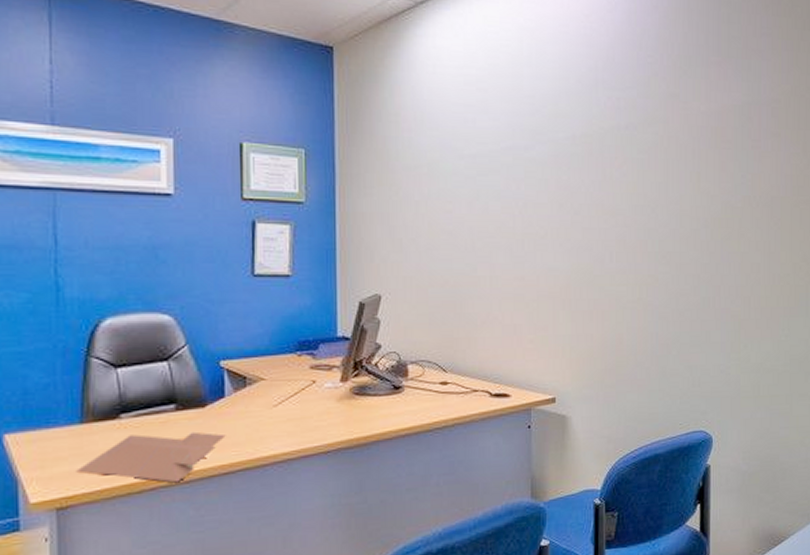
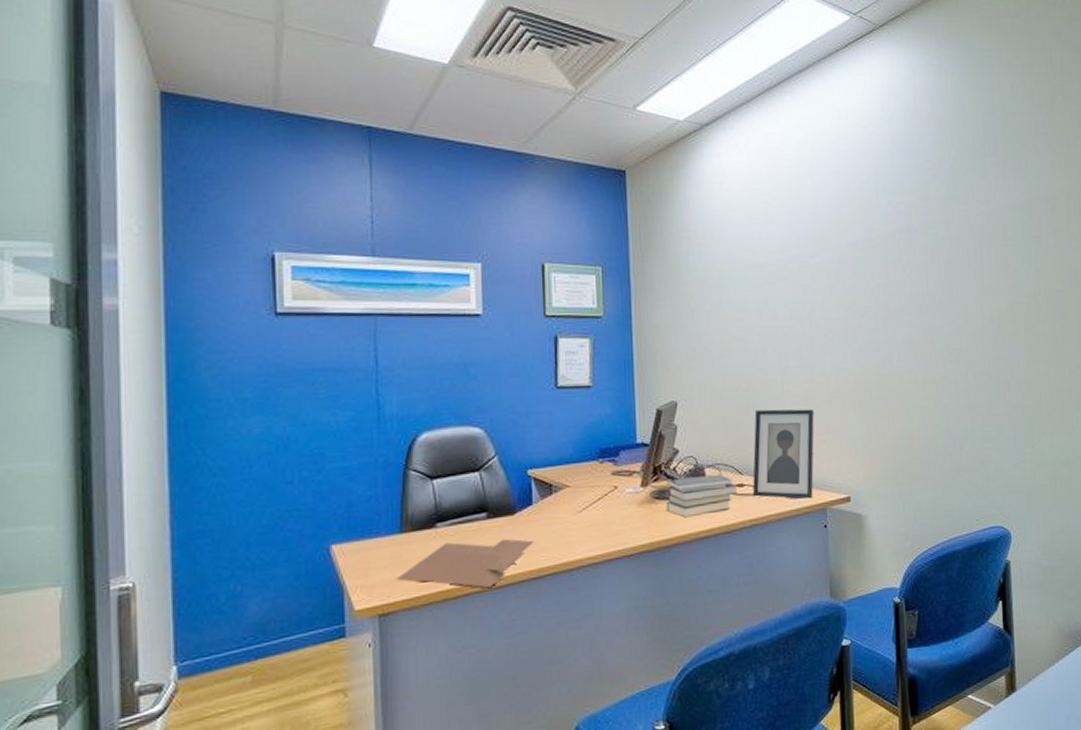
books: none [366,371,440,415] -> present [666,474,737,518]
picture frame: none [456,306,524,399] -> present [752,408,815,499]

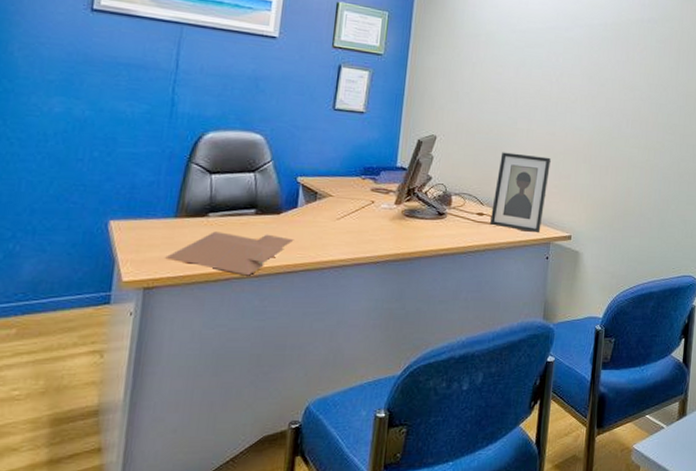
books: present [666,474,737,518] -> none [413,201,477,236]

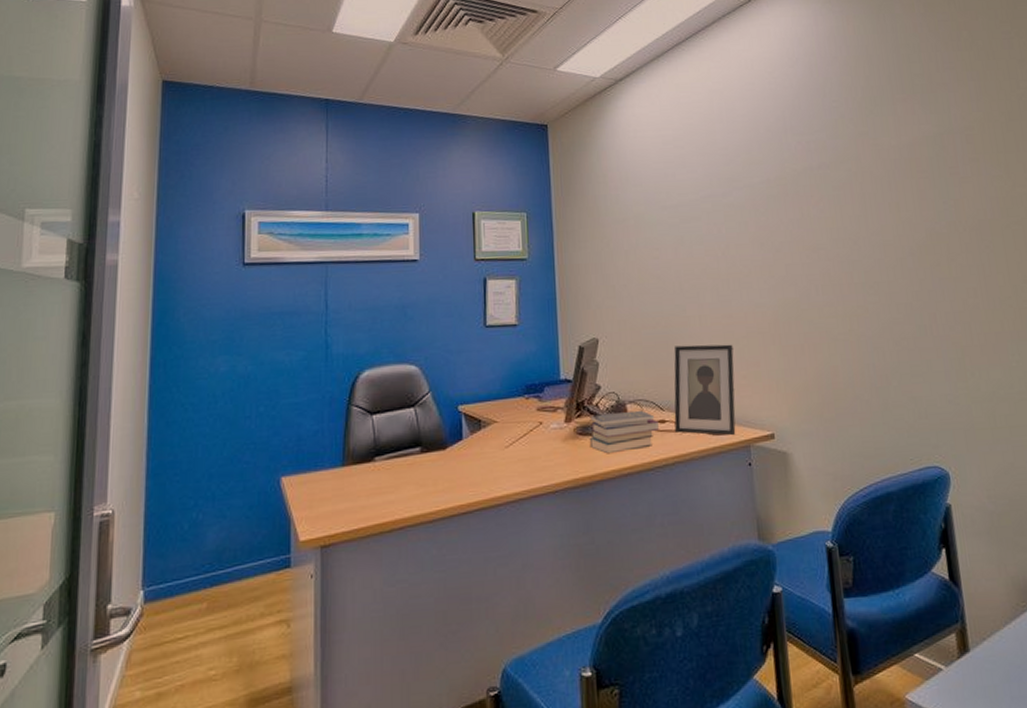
papers: present [165,231,294,276] -> none [338,473,464,522]
books: none [413,201,477,236] -> present [589,410,659,454]

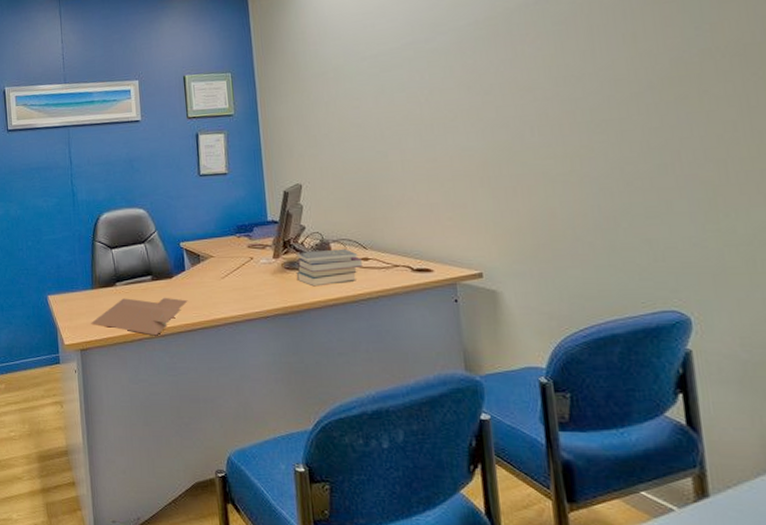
papers: none [338,473,464,522] -> present [91,297,188,336]
picture frame: present [674,344,736,436] -> none [376,187,441,274]

